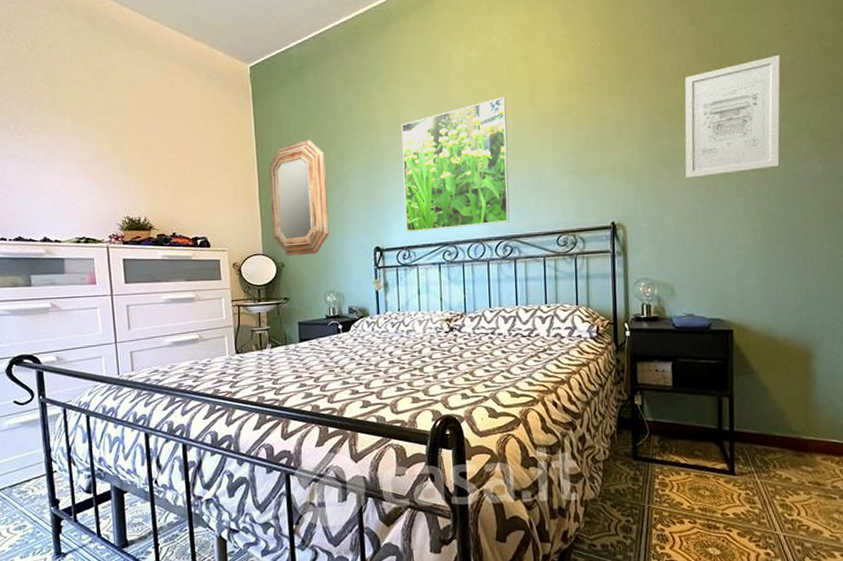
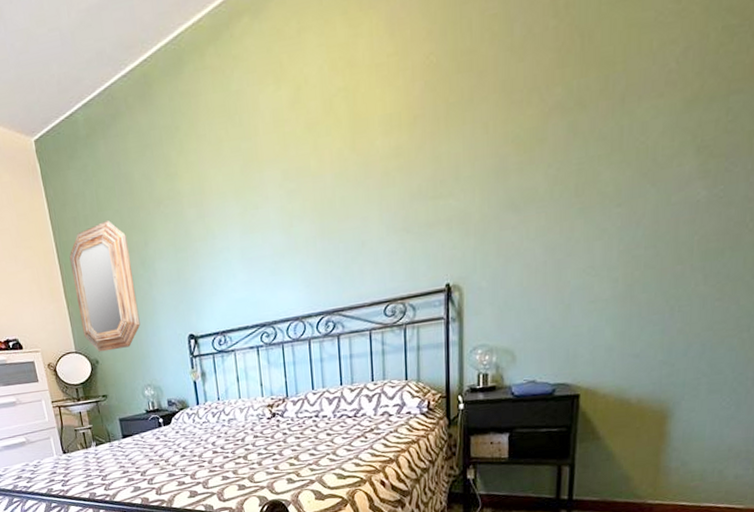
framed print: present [401,97,510,232] -> none [206,144,331,316]
wall art: present [684,54,781,178] -> none [535,45,668,223]

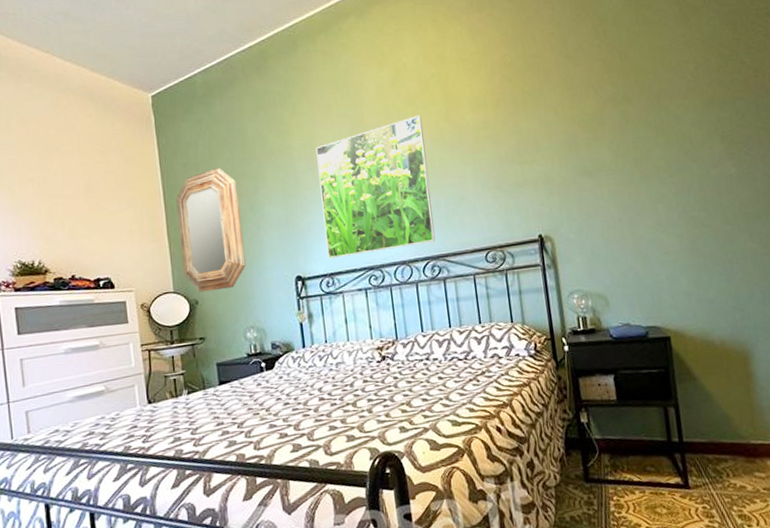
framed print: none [206,144,331,316] -> present [316,115,436,259]

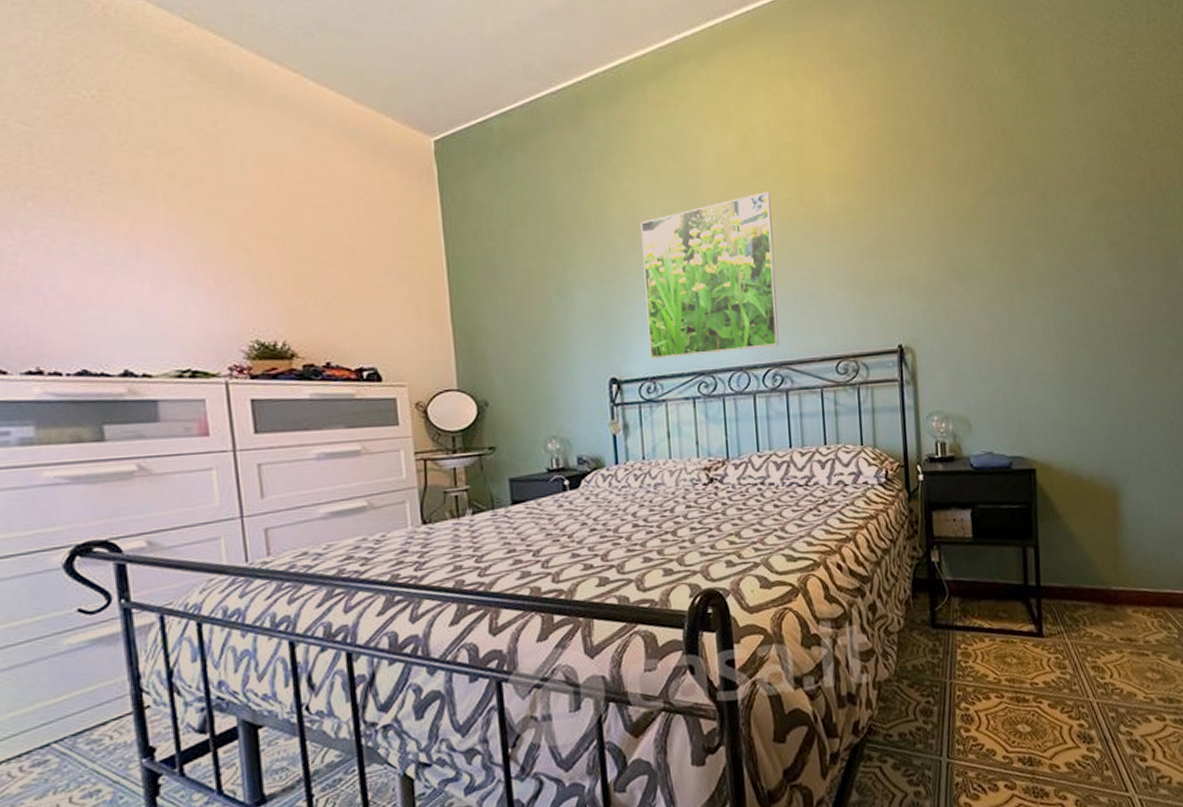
home mirror: present [176,168,246,293] -> none [463,239,549,392]

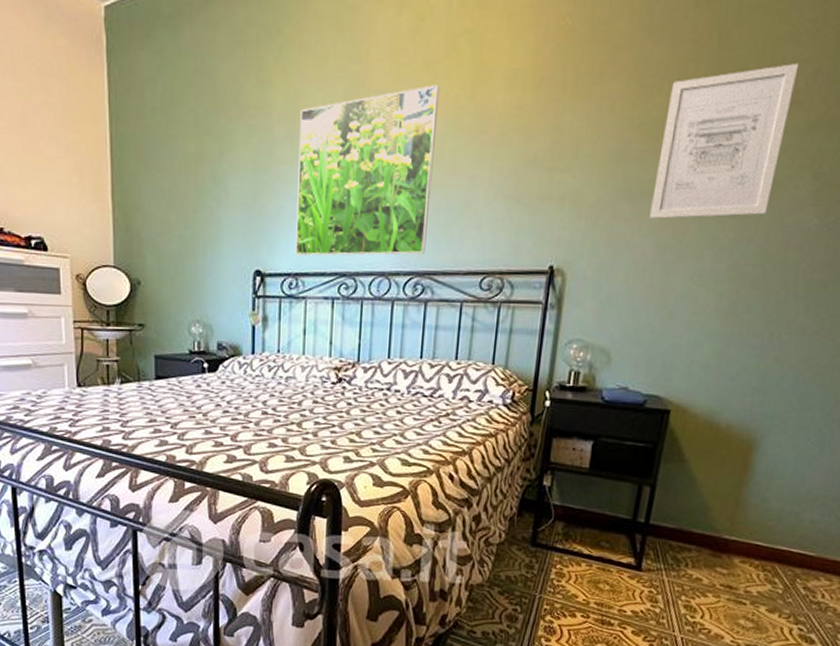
wall art: none [974,154,1078,293] -> present [649,62,800,219]

